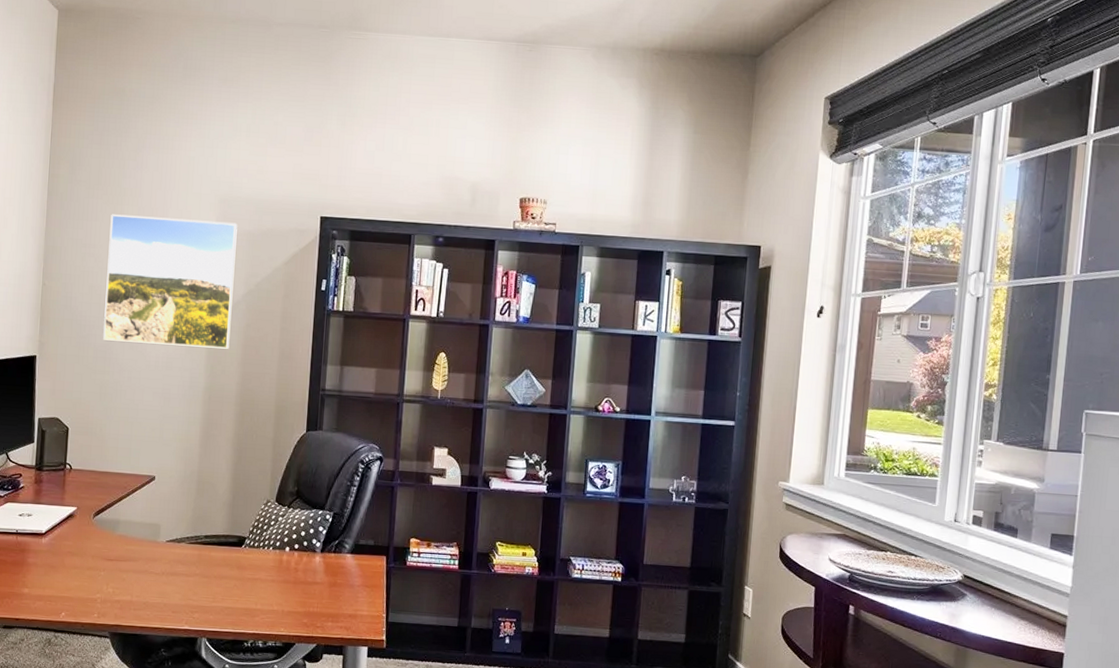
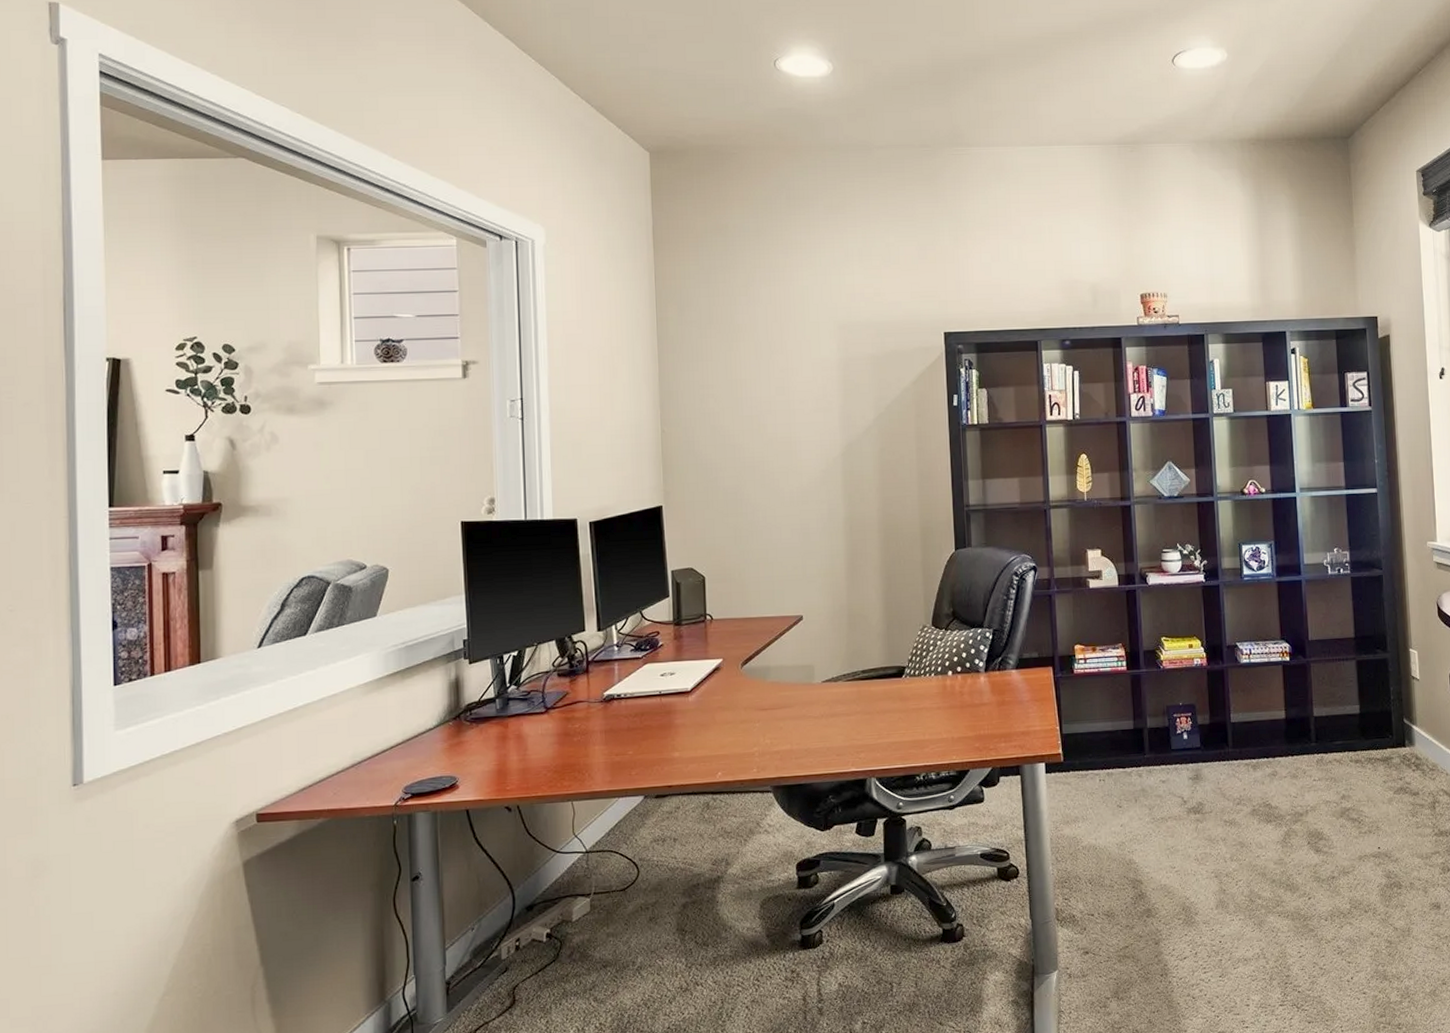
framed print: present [103,214,238,350] -> none [727,347,866,483]

